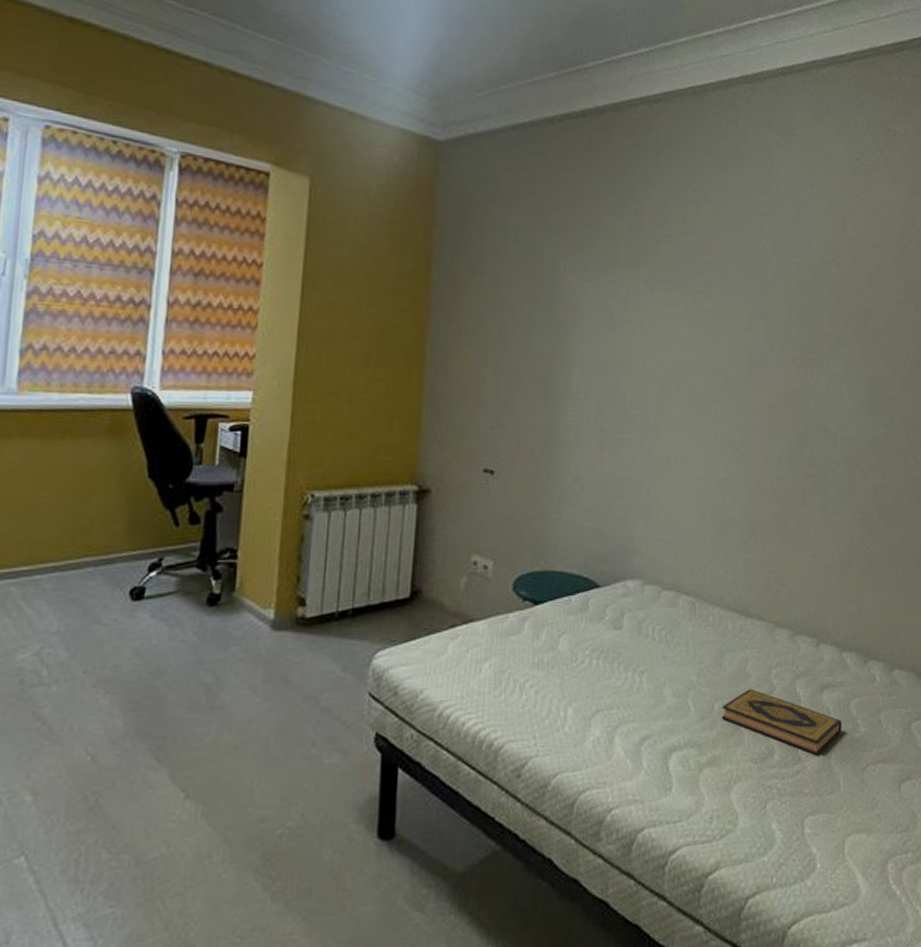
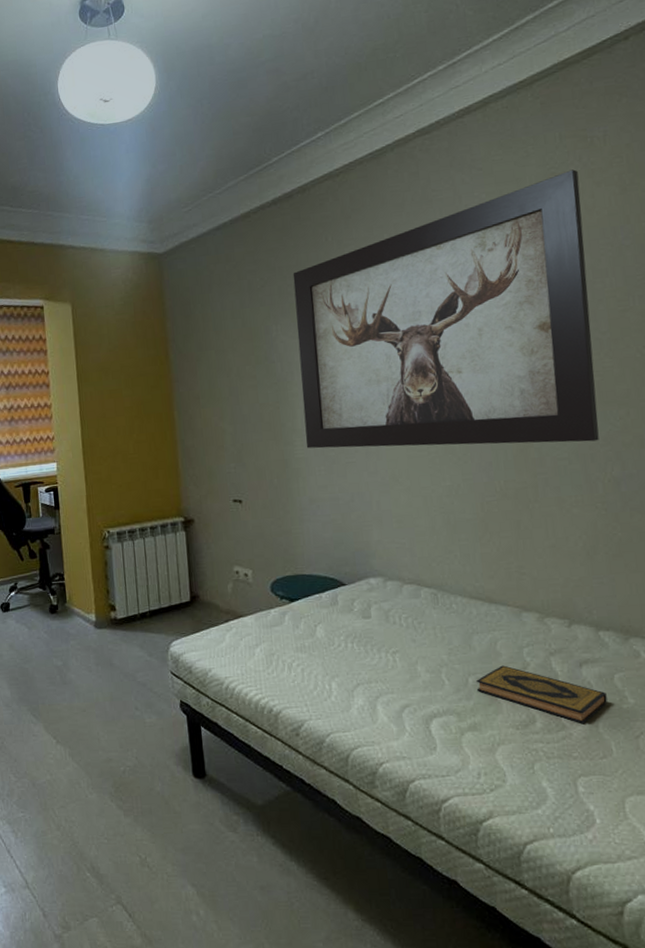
wall art: none [578,159,879,446] -> present [292,169,599,449]

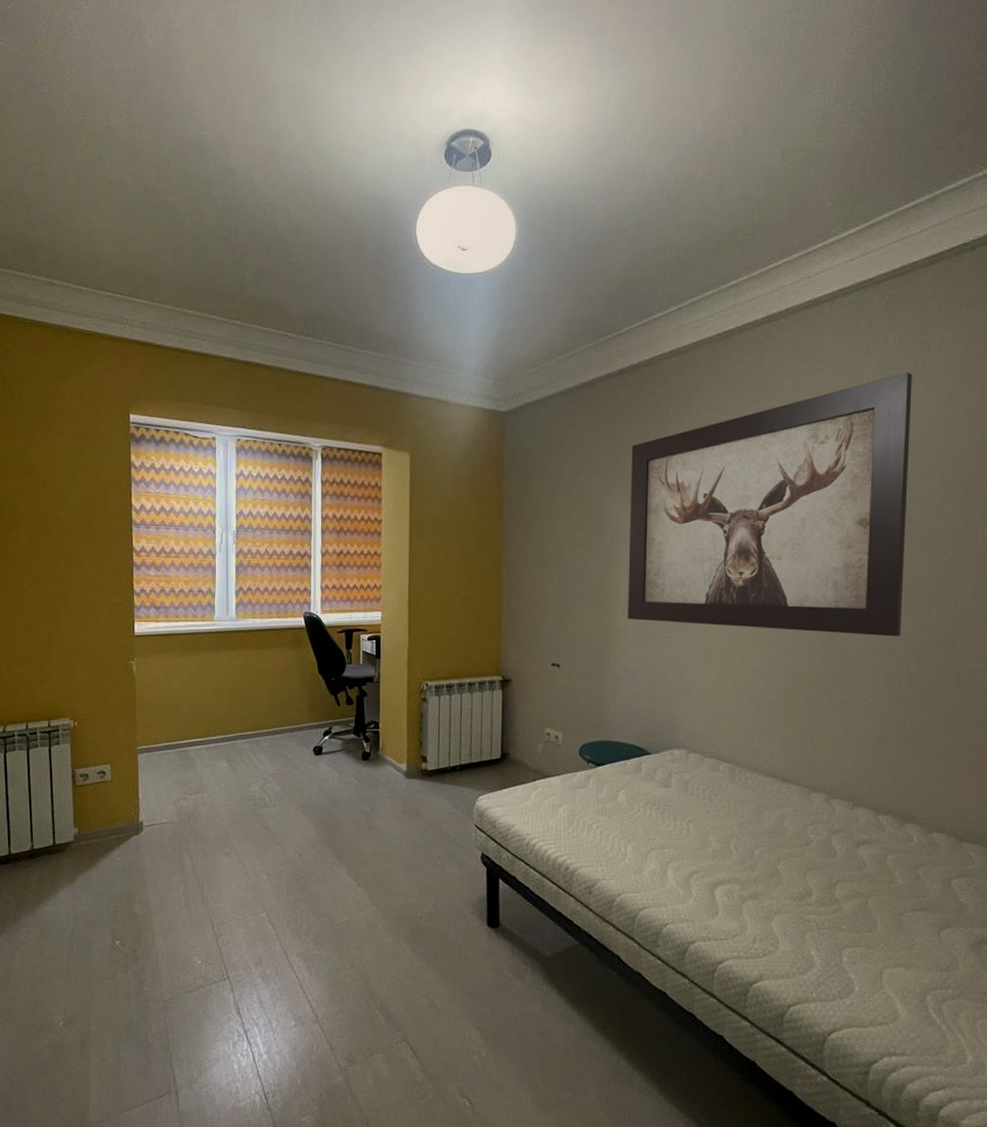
hardback book: present [476,665,607,724] -> none [761,840,878,900]

